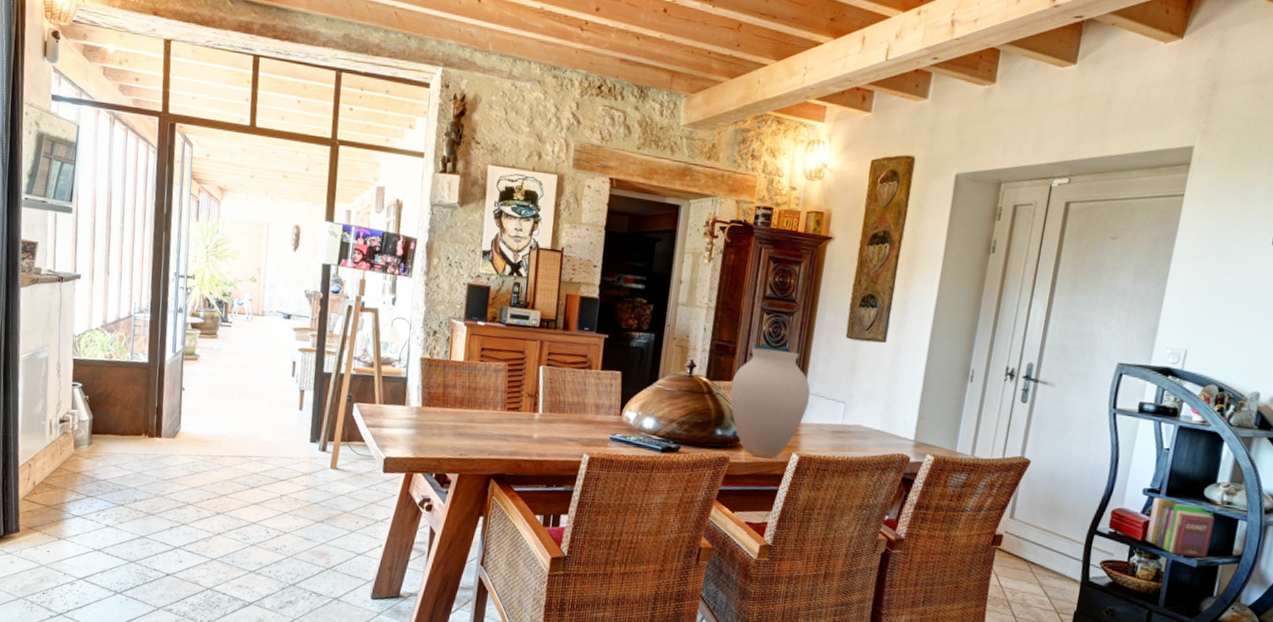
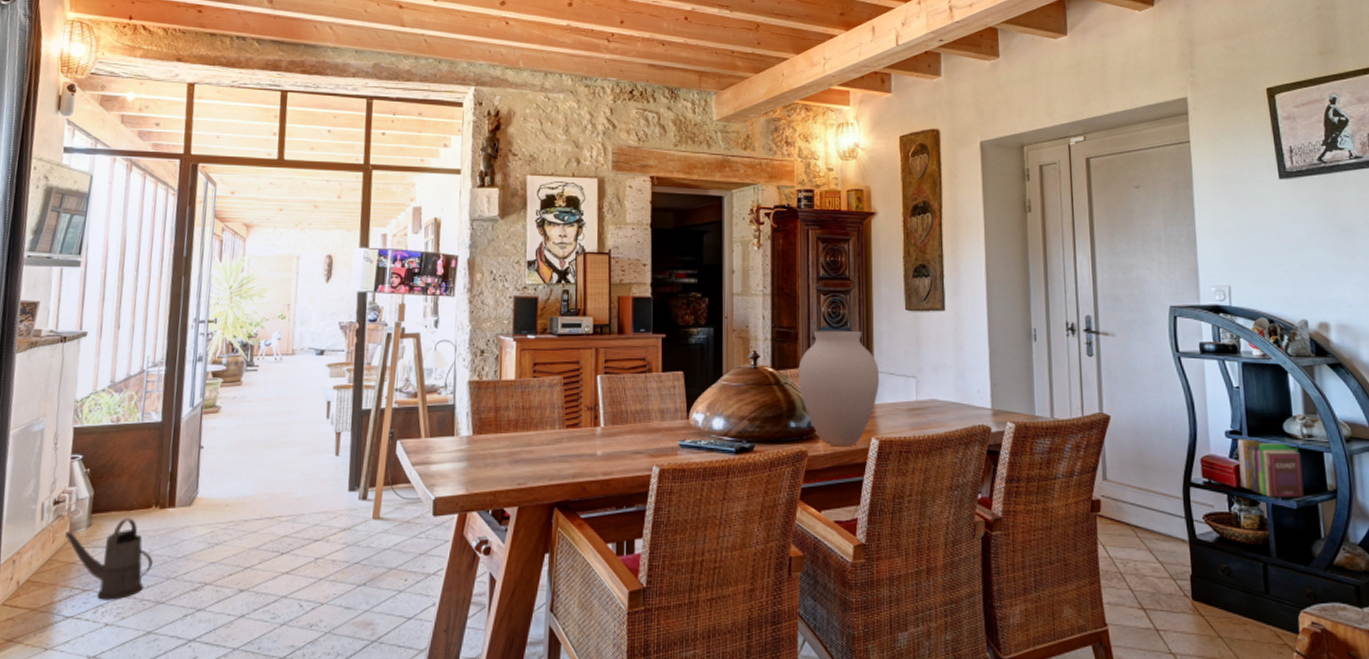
watering can: none [71,441,144,507] -> present [65,518,153,600]

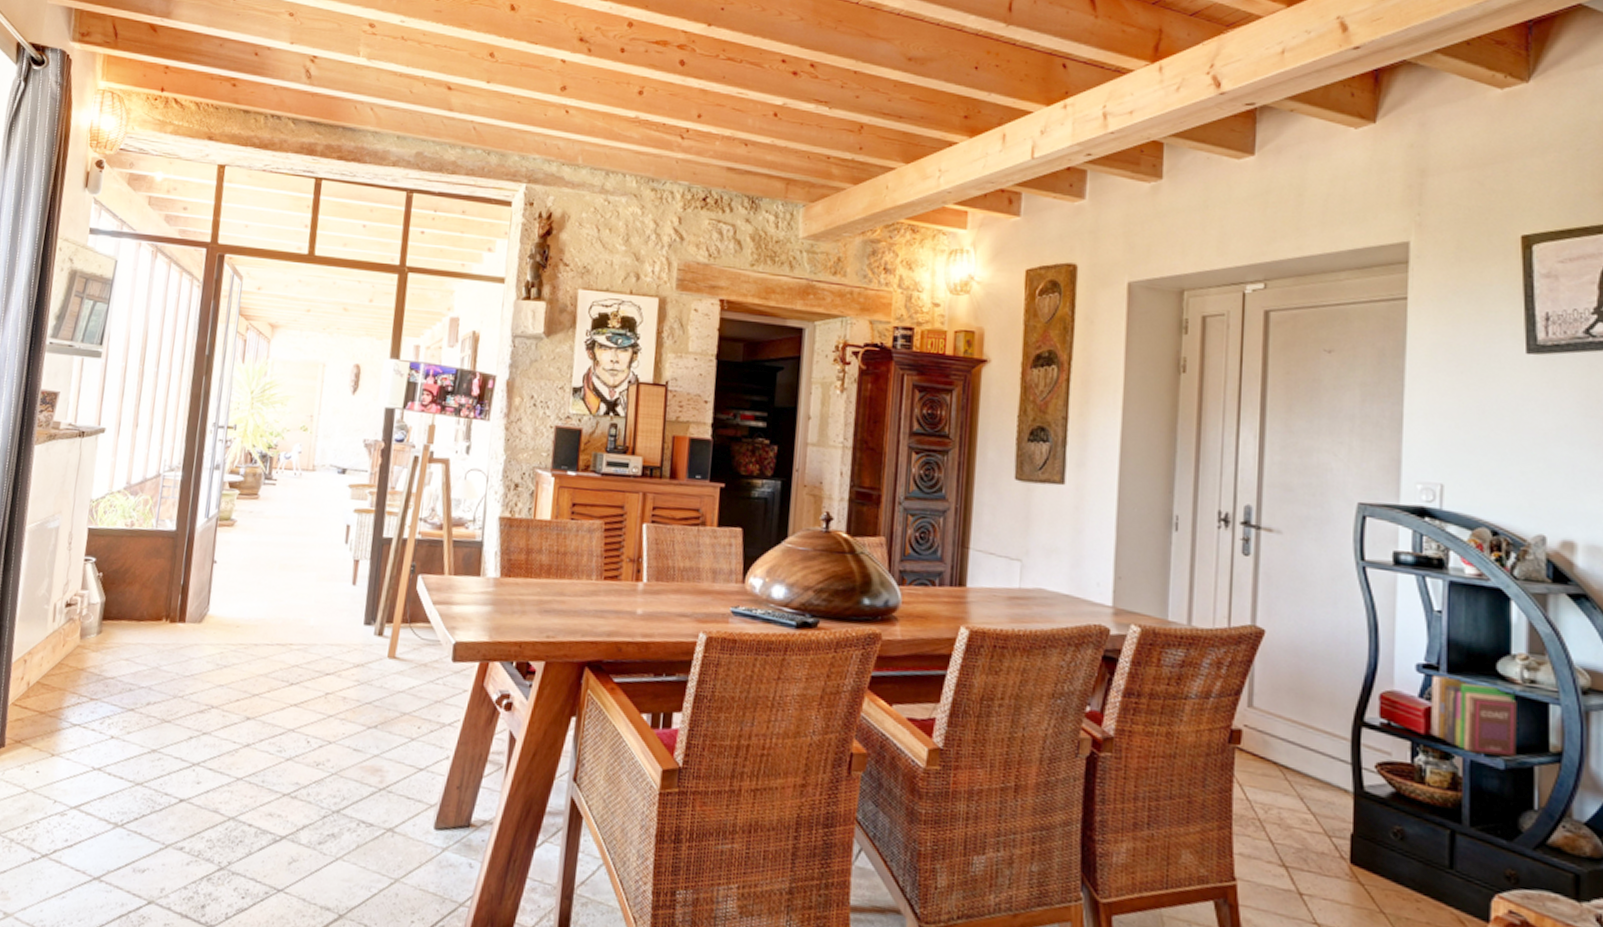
watering can: present [65,518,153,600] -> none [76,628,161,713]
vase: present [798,330,880,447] -> none [877,495,977,634]

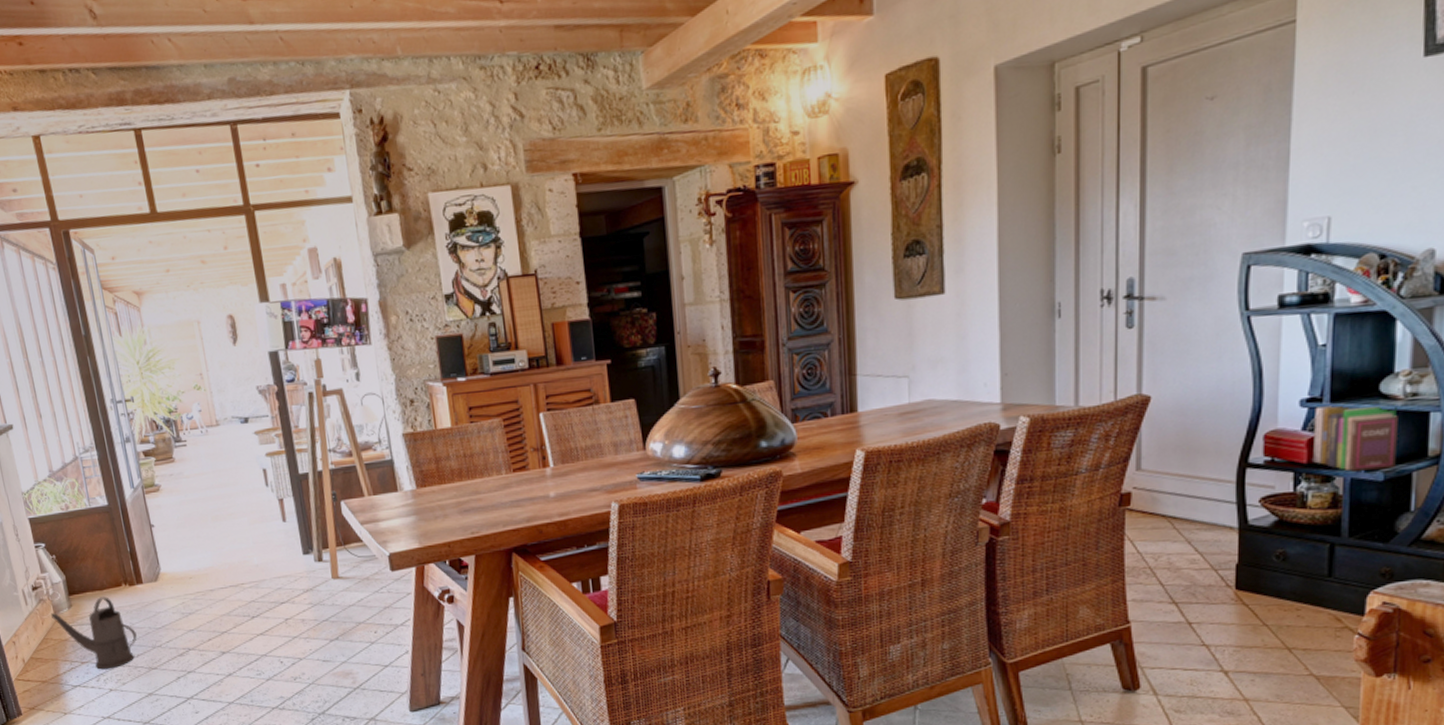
watering can: none [76,628,161,713] -> present [51,596,137,670]

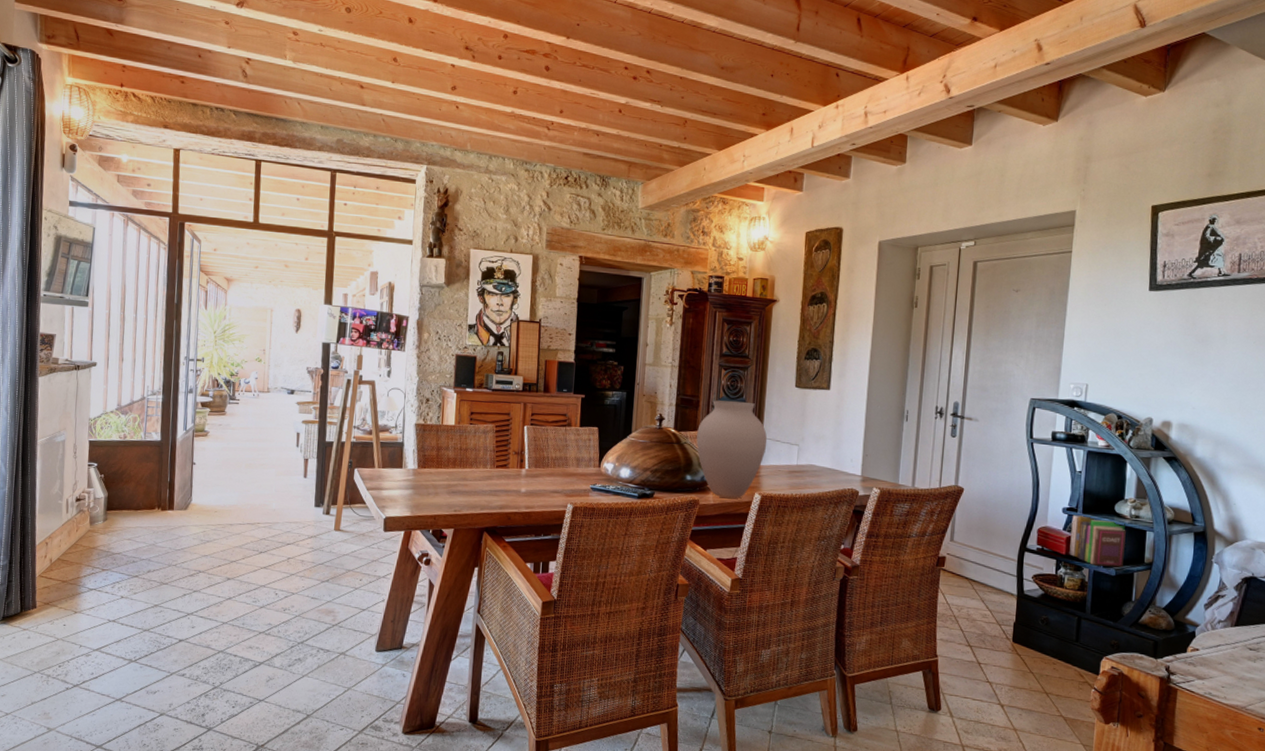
watering can: present [51,596,137,670] -> none [86,516,157,579]
vase: none [767,330,865,463] -> present [696,400,768,499]

